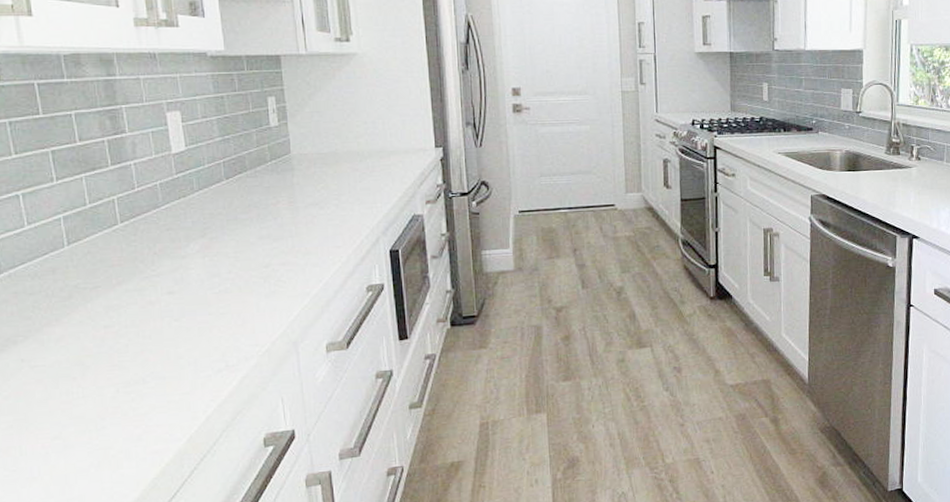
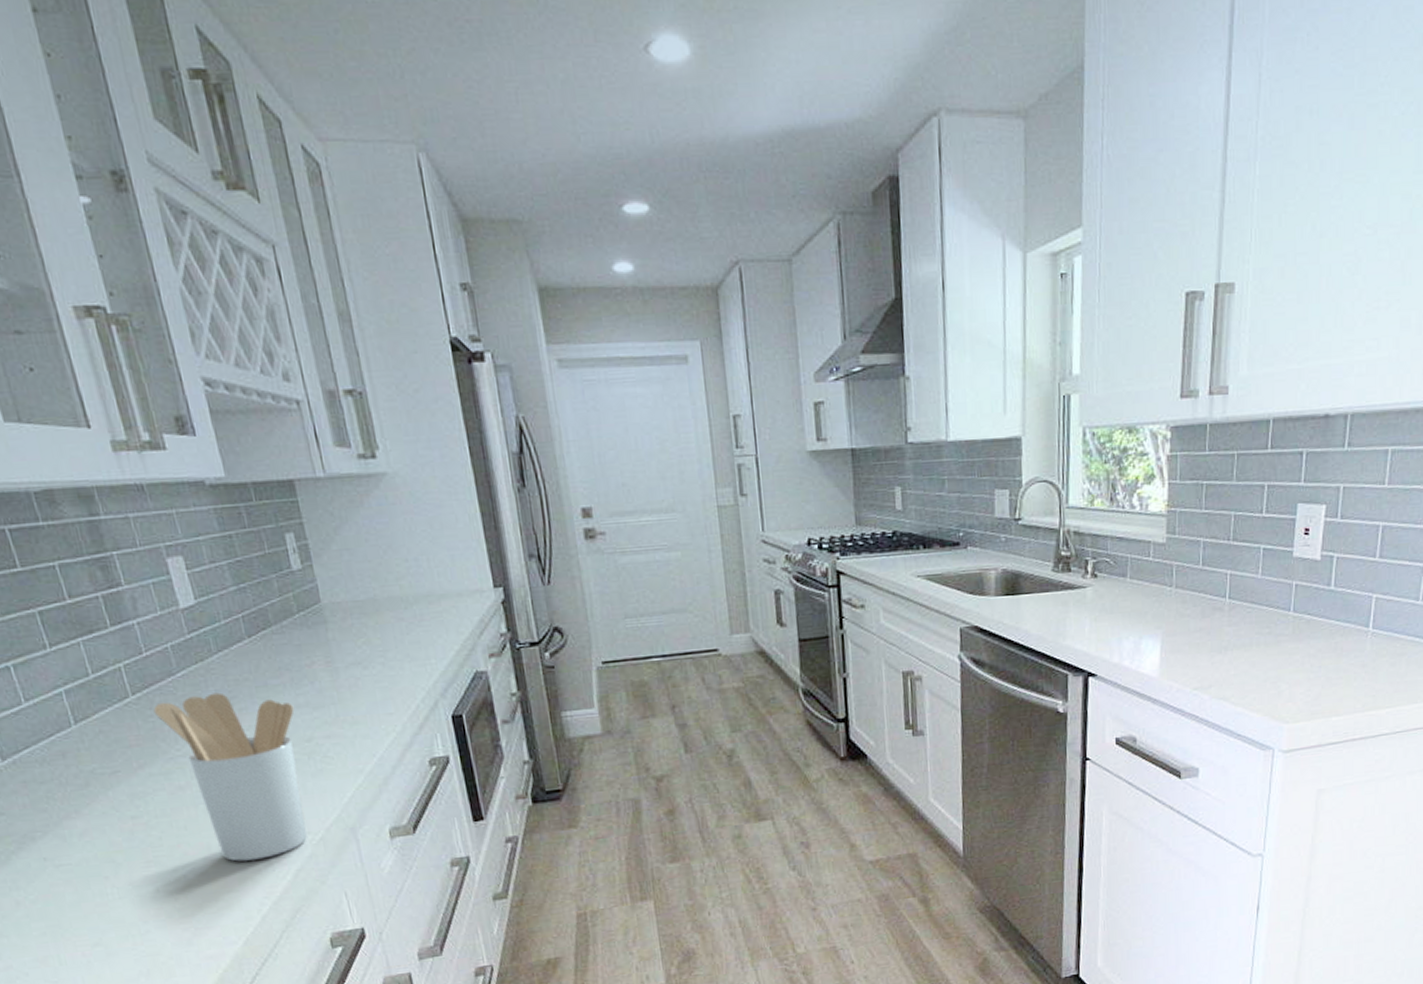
utensil holder: none [137,223,257,368] -> present [153,692,307,862]

